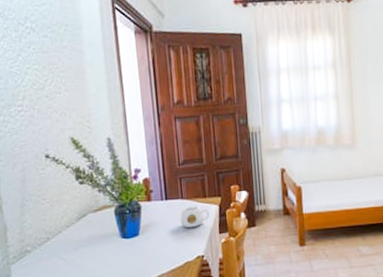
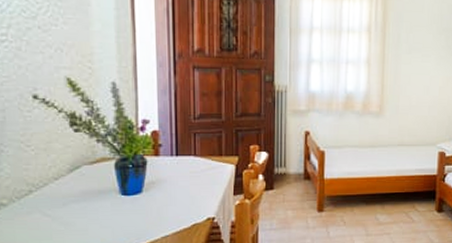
mug: present [180,206,210,228] -> none [191,165,225,188]

